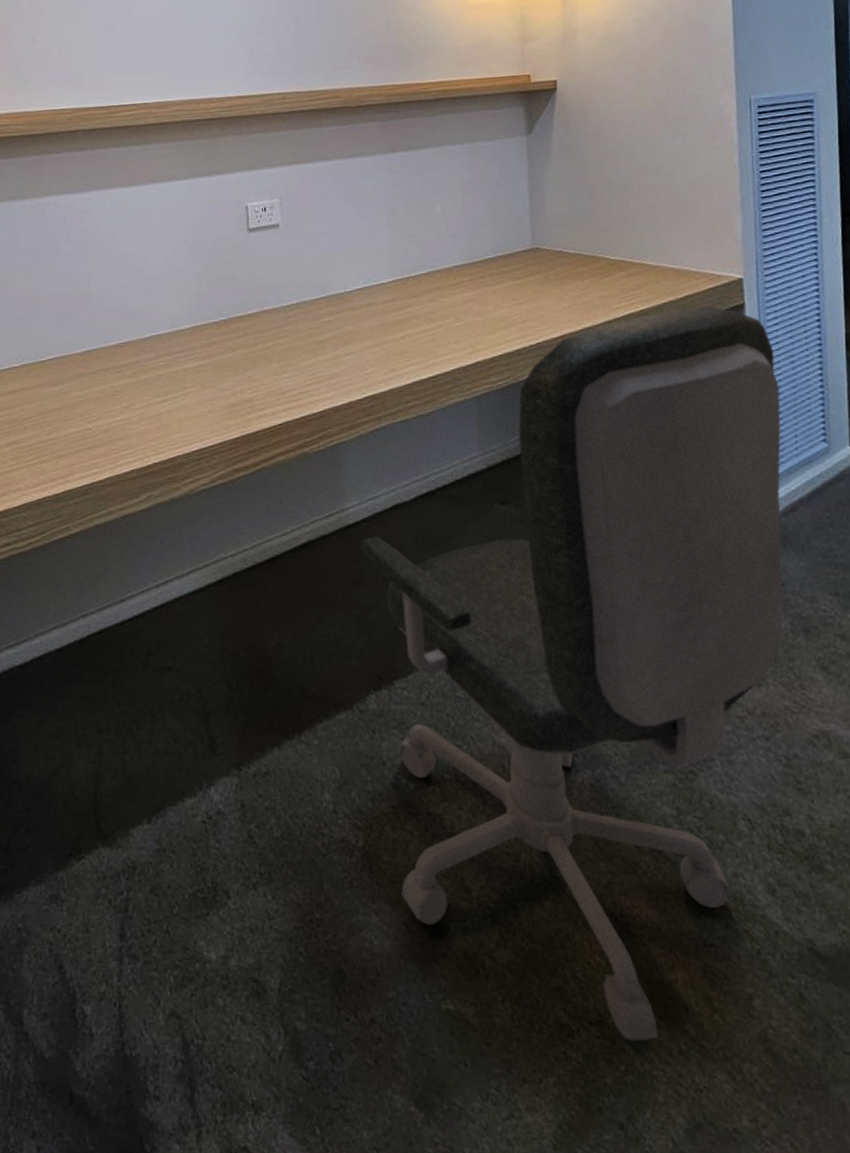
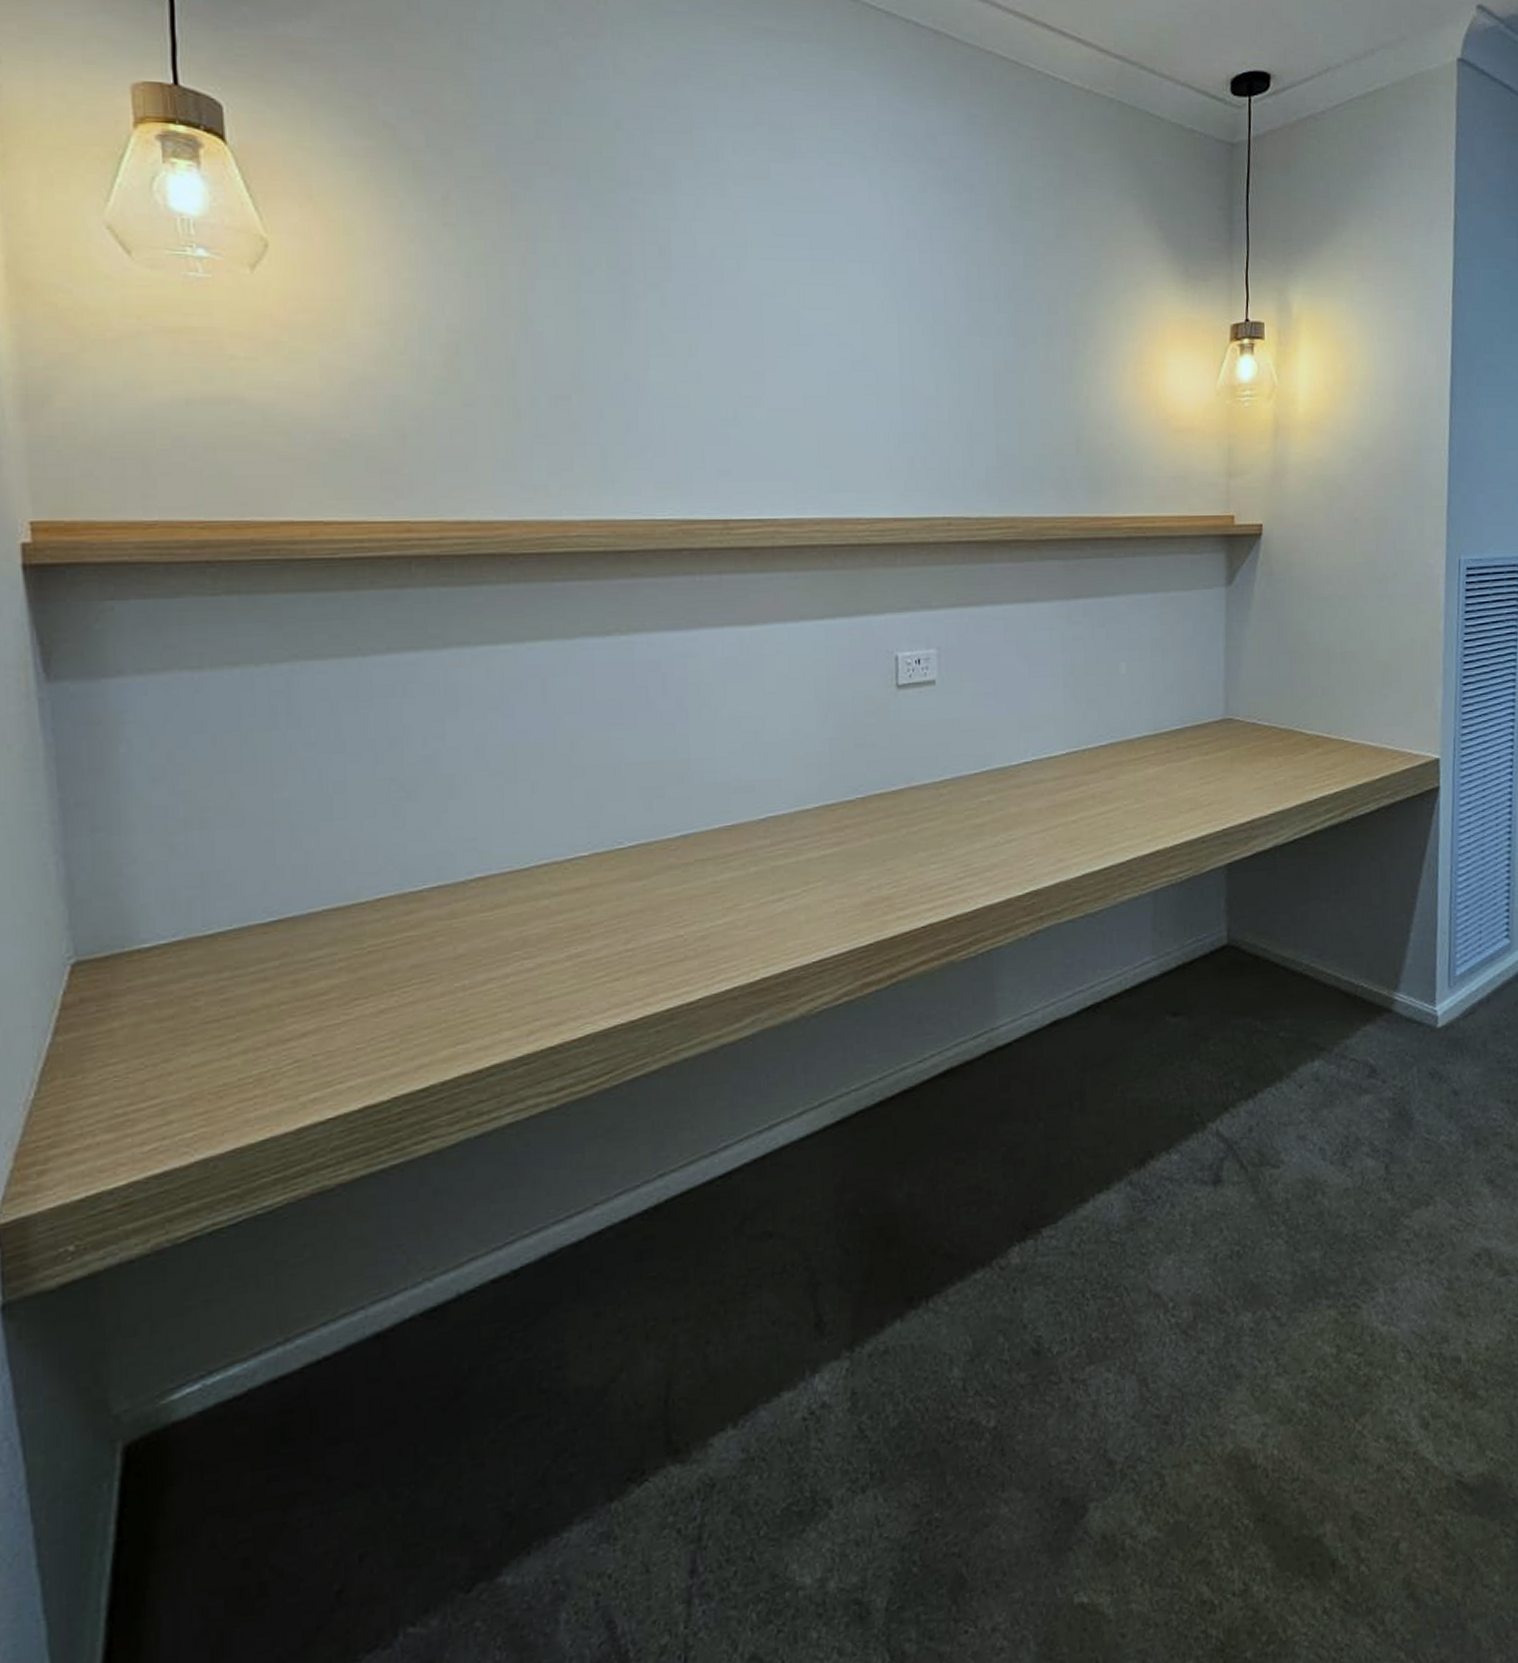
office chair: present [360,306,784,1041] -> none [1011,789,1468,1608]

